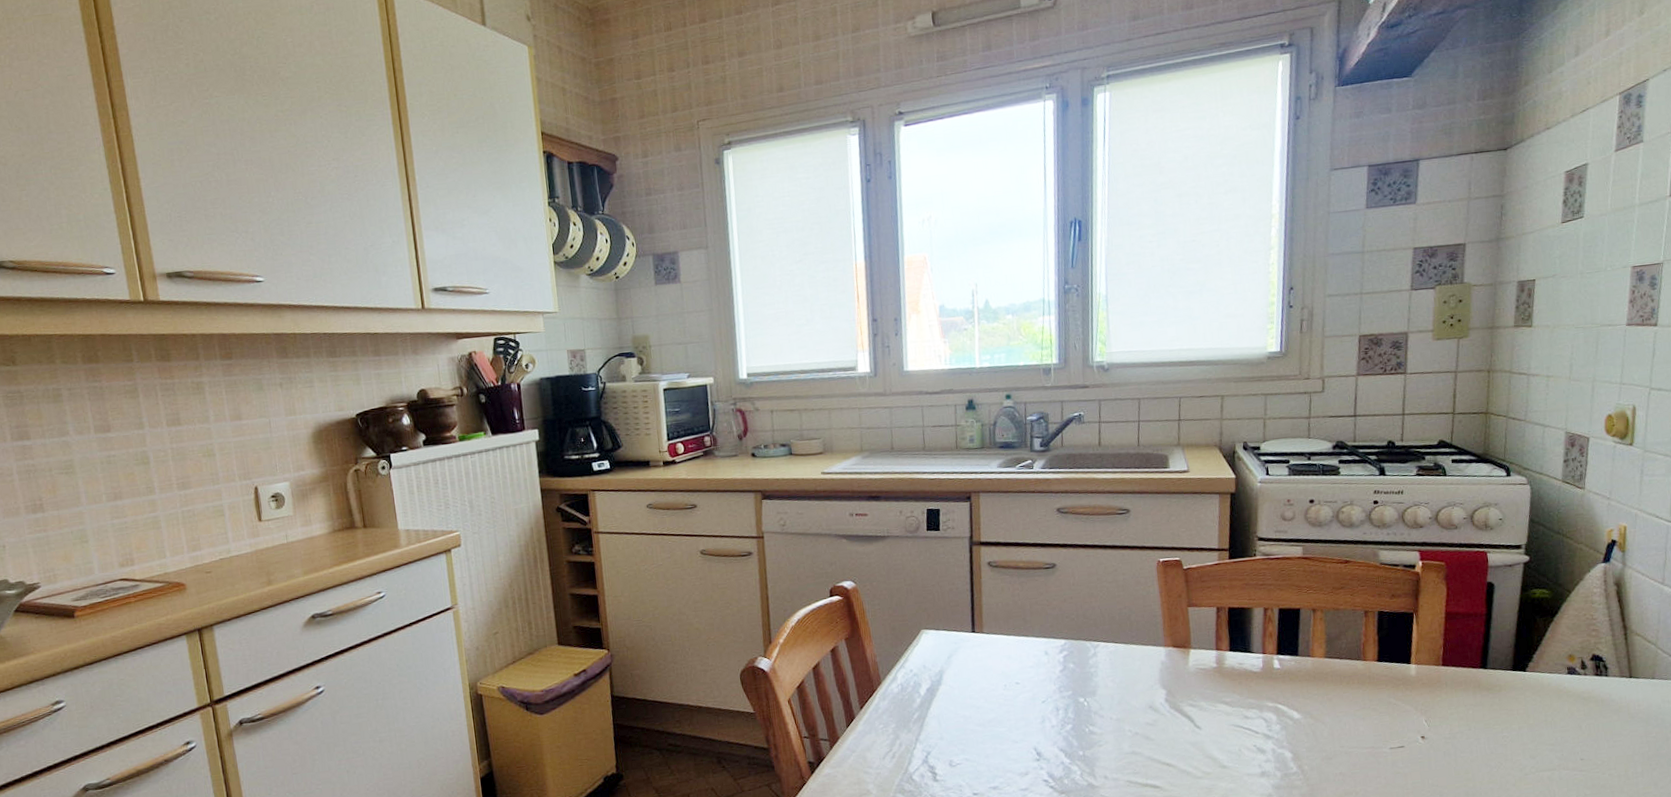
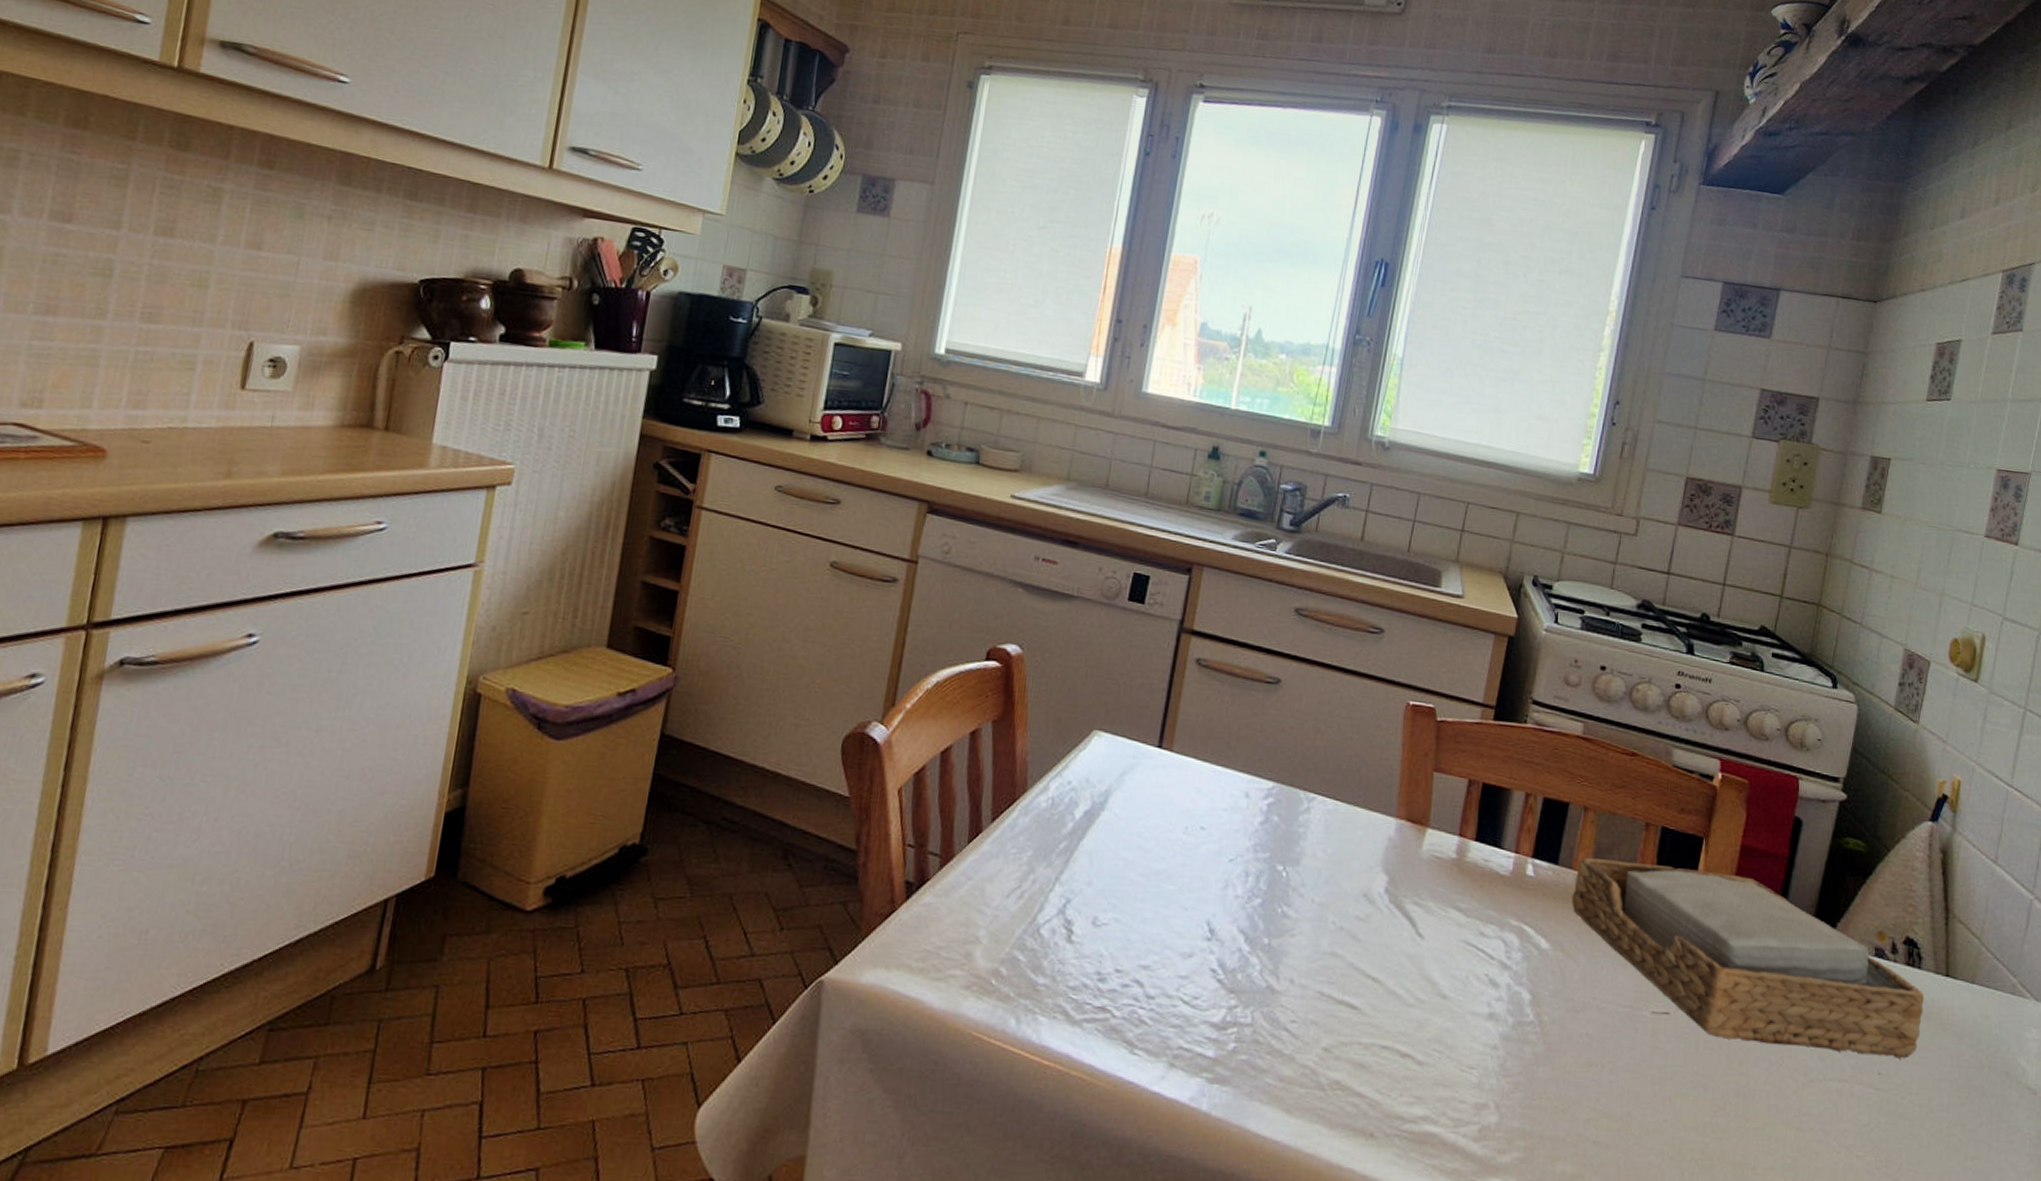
napkin holder: none [1313,635,1614,757] -> present [1572,856,1924,1059]

